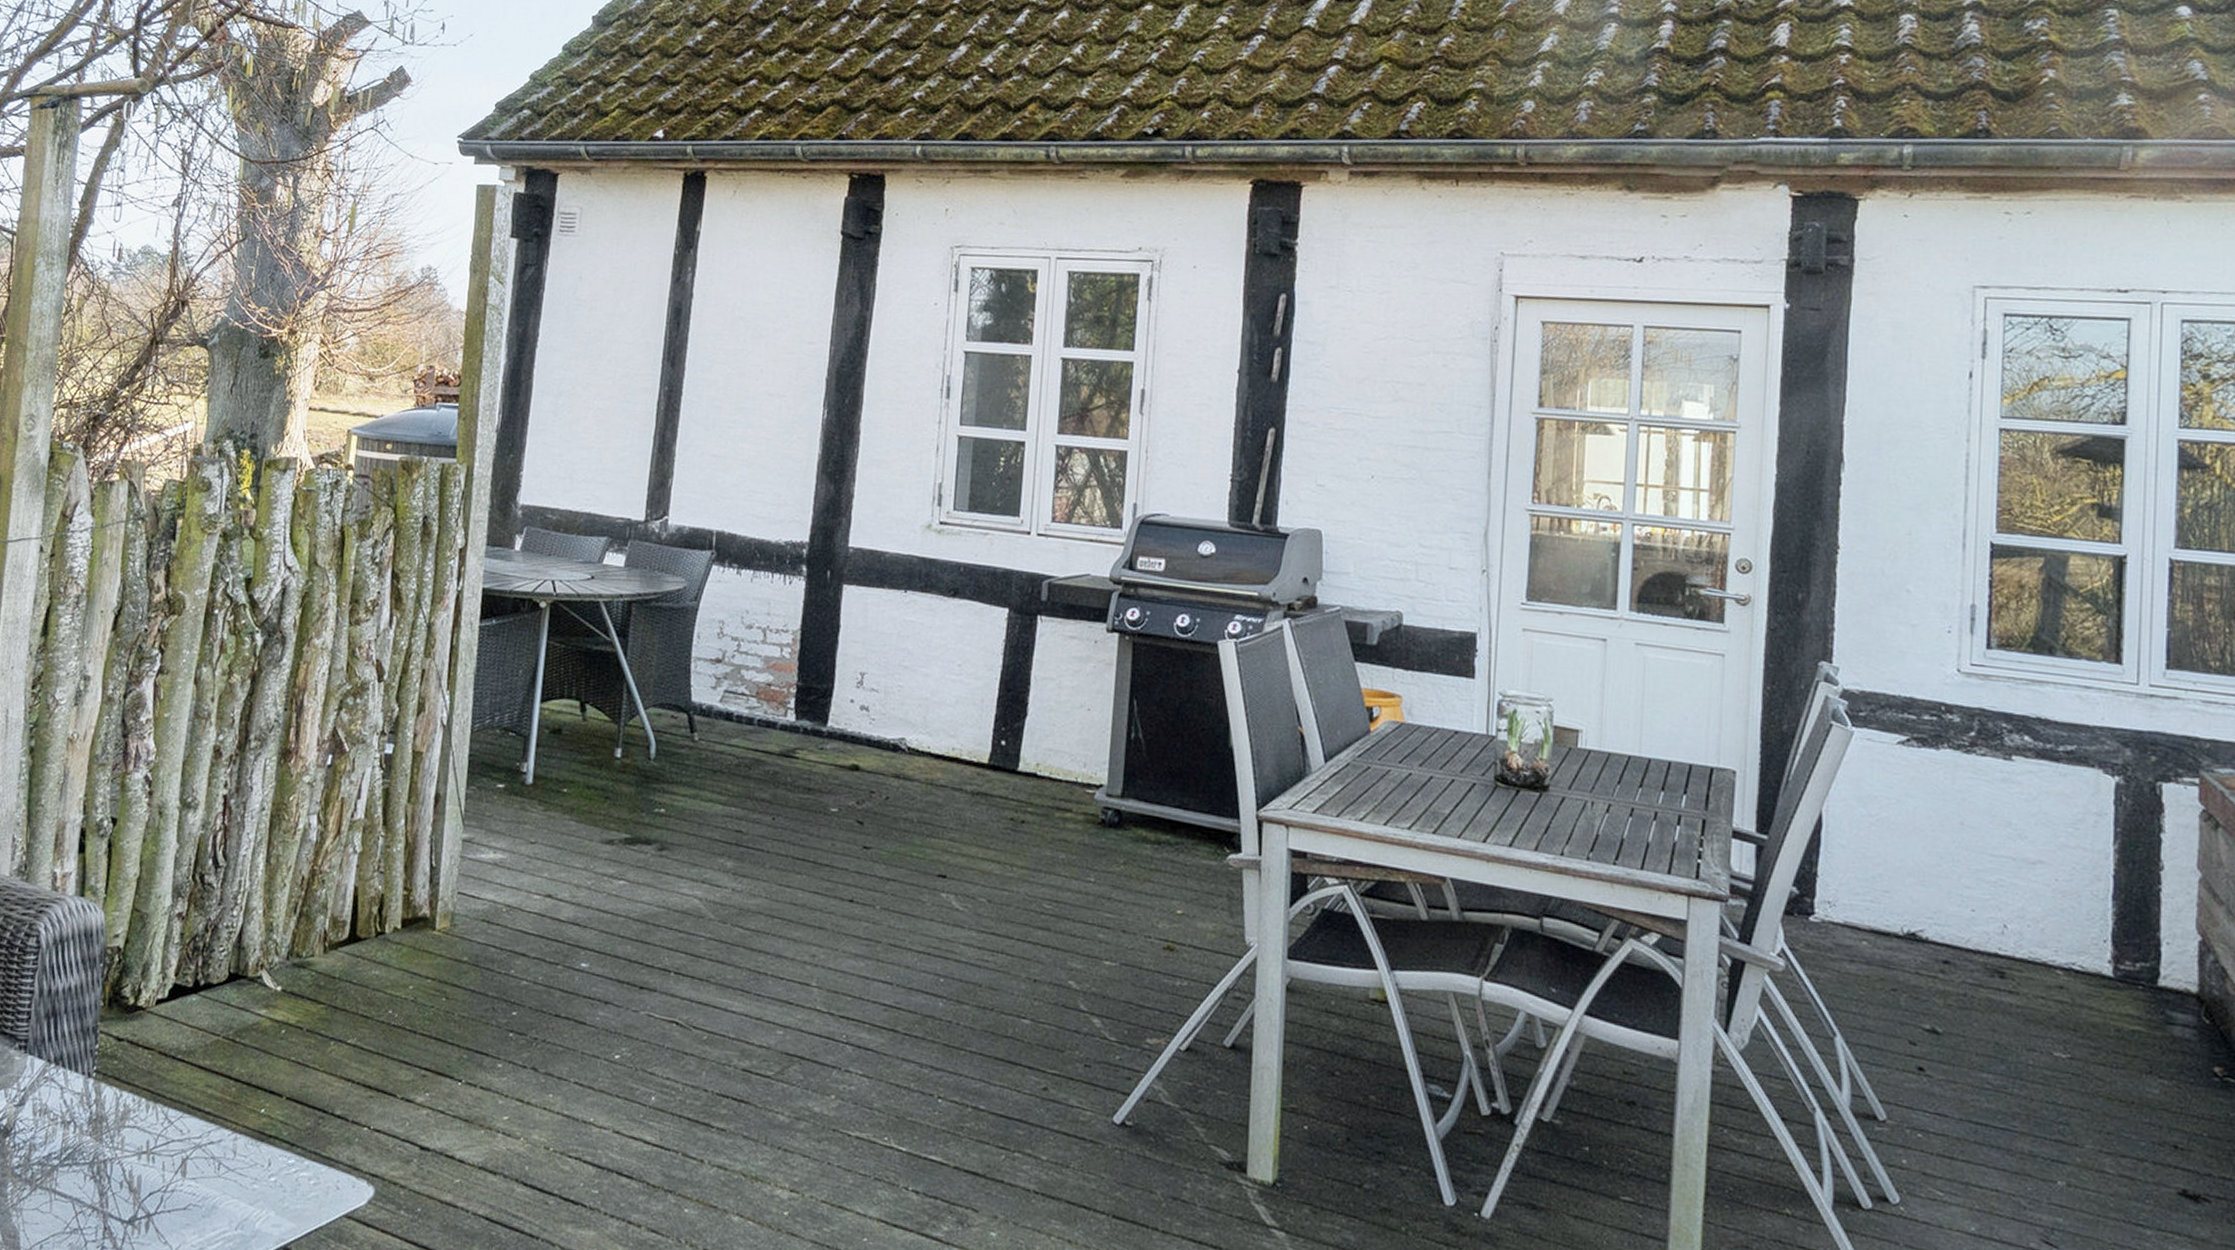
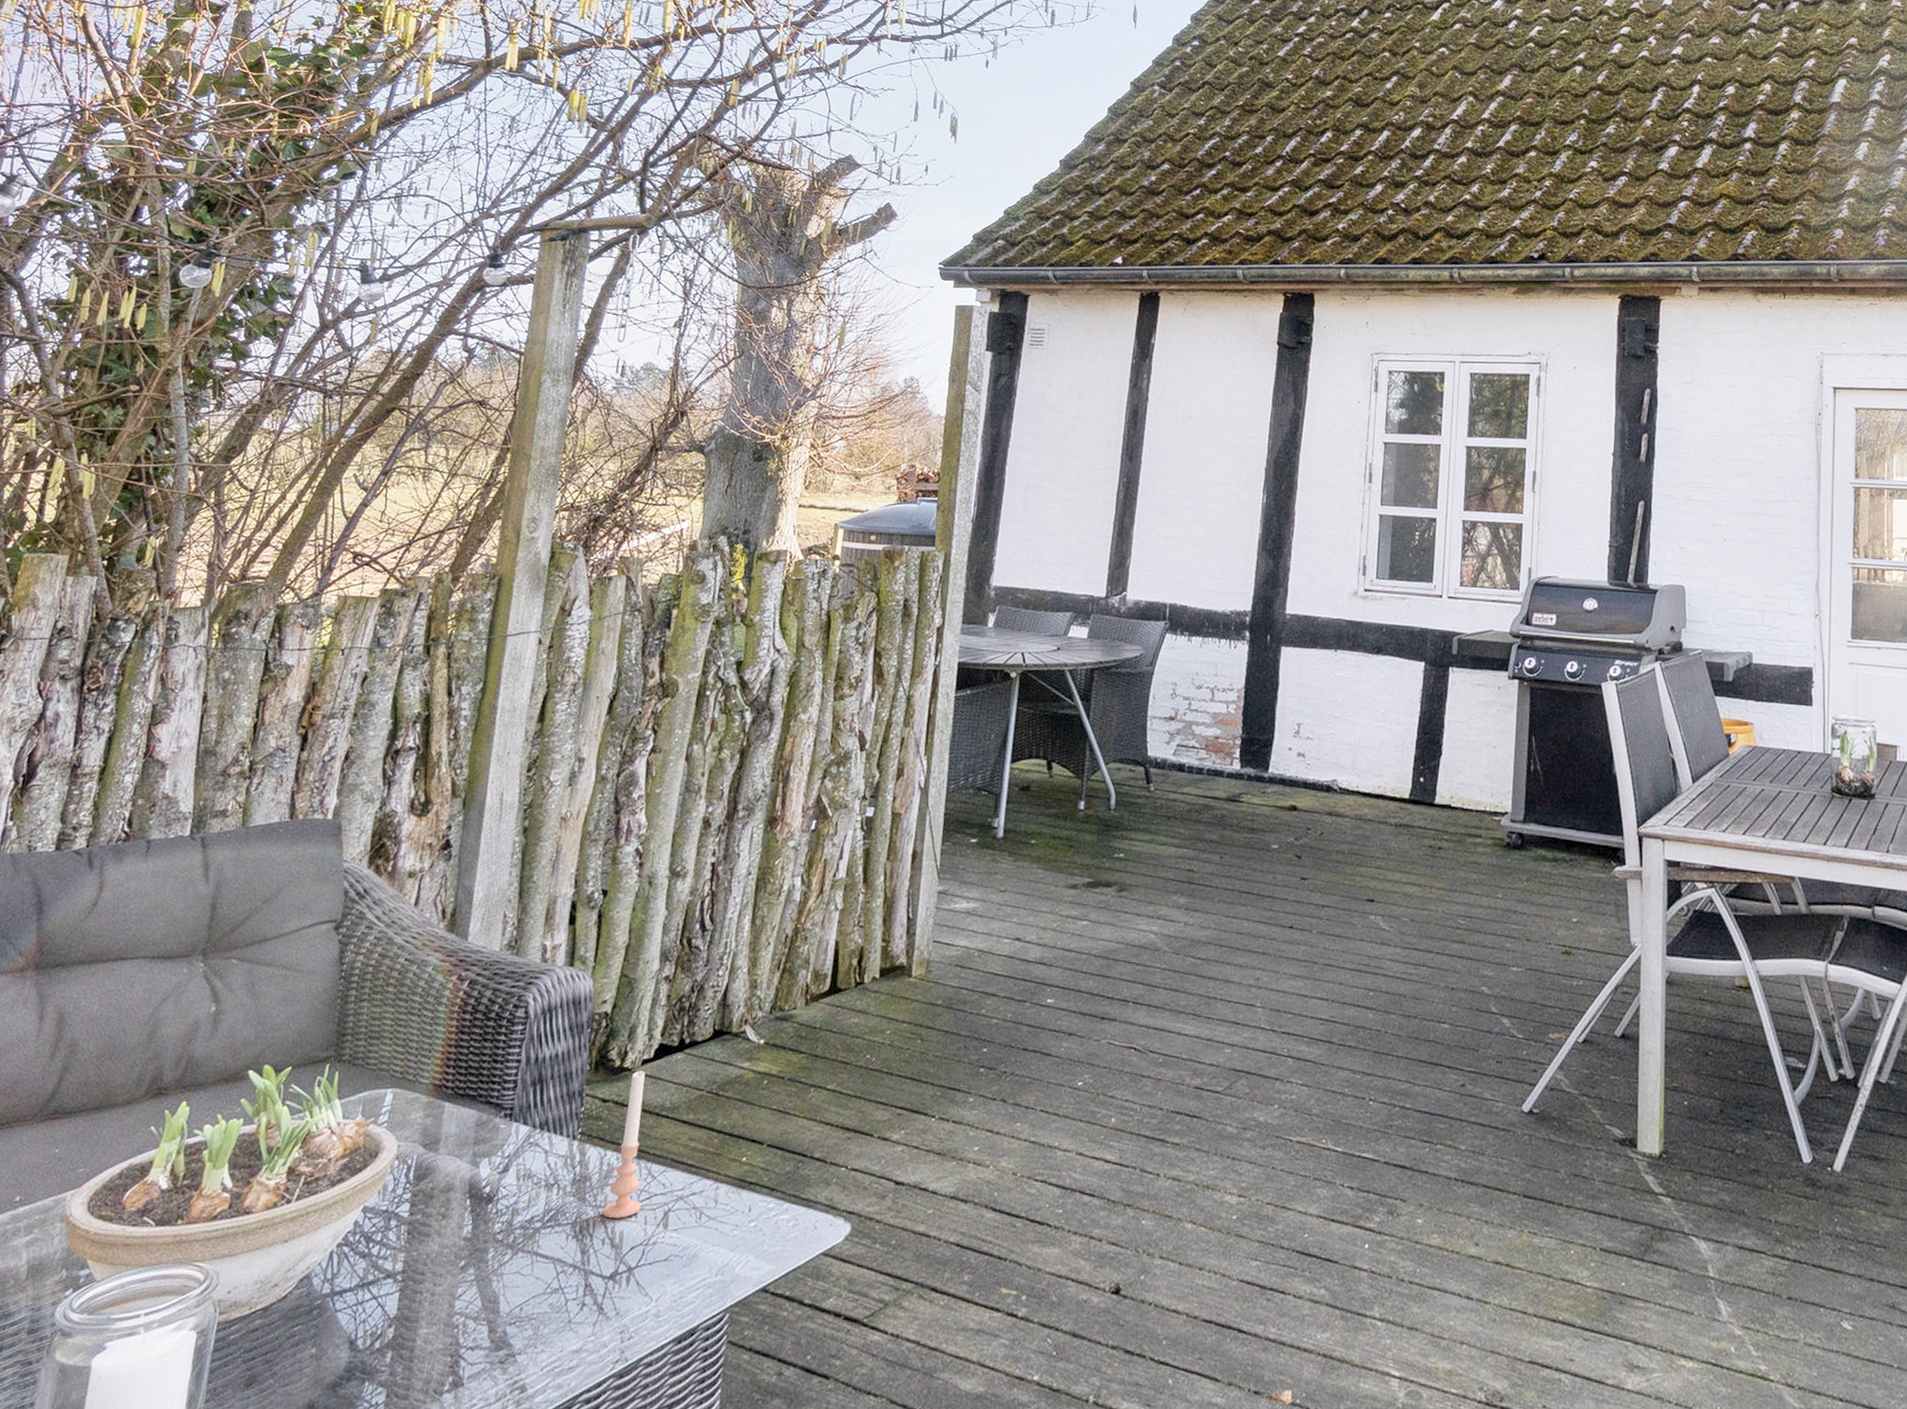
candle: none [119,1010,160,1162] -> present [602,1070,645,1218]

